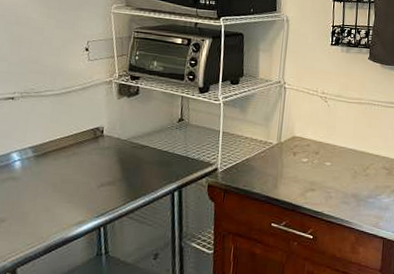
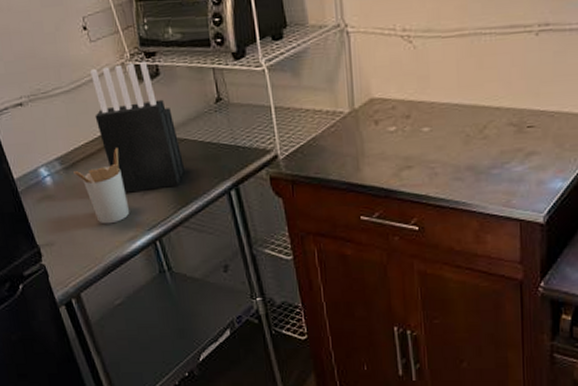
utensil holder: none [43,145,89,208] -> present [74,148,130,224]
knife block: none [75,81,142,184] -> present [90,60,186,193]

